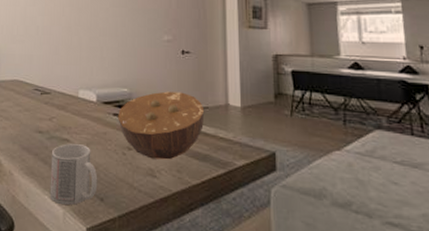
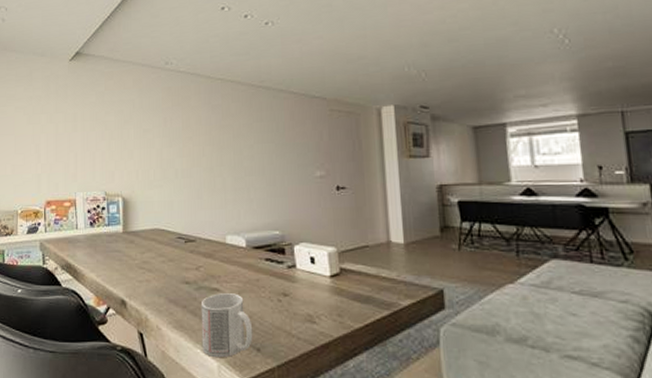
bowl: present [118,91,204,160] -> none [270,231,364,304]

